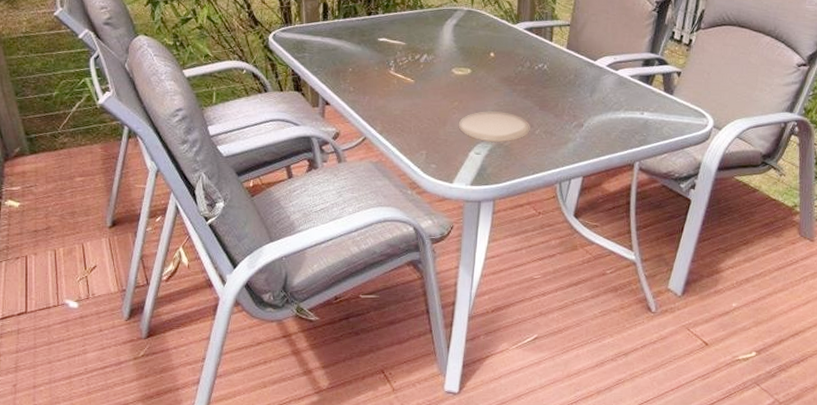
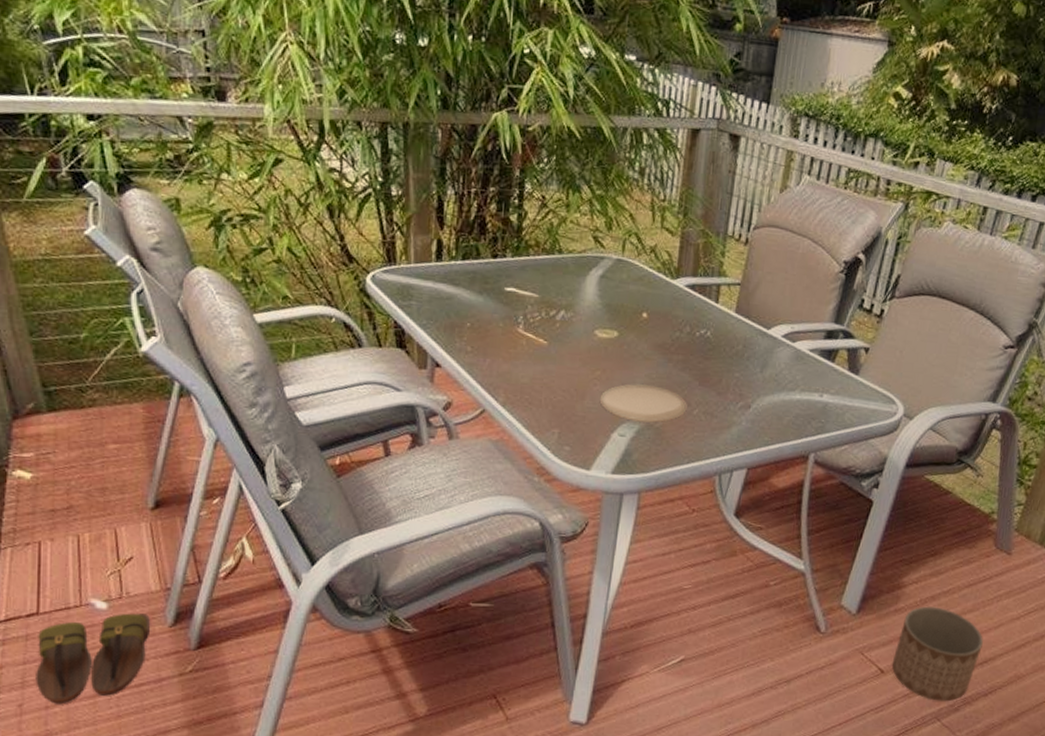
sandal: none [26,310,112,384] -> present [36,613,151,705]
planter: none [714,287,793,369] -> present [891,606,983,702]

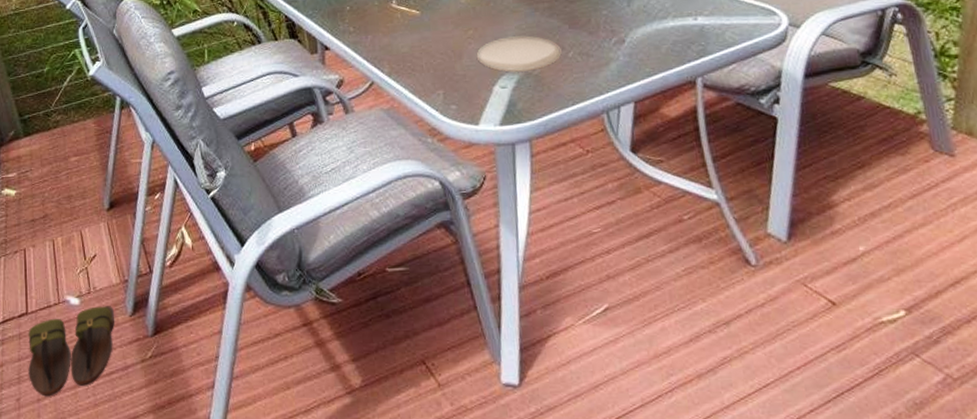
planter: present [891,606,983,702] -> none [842,224,949,333]

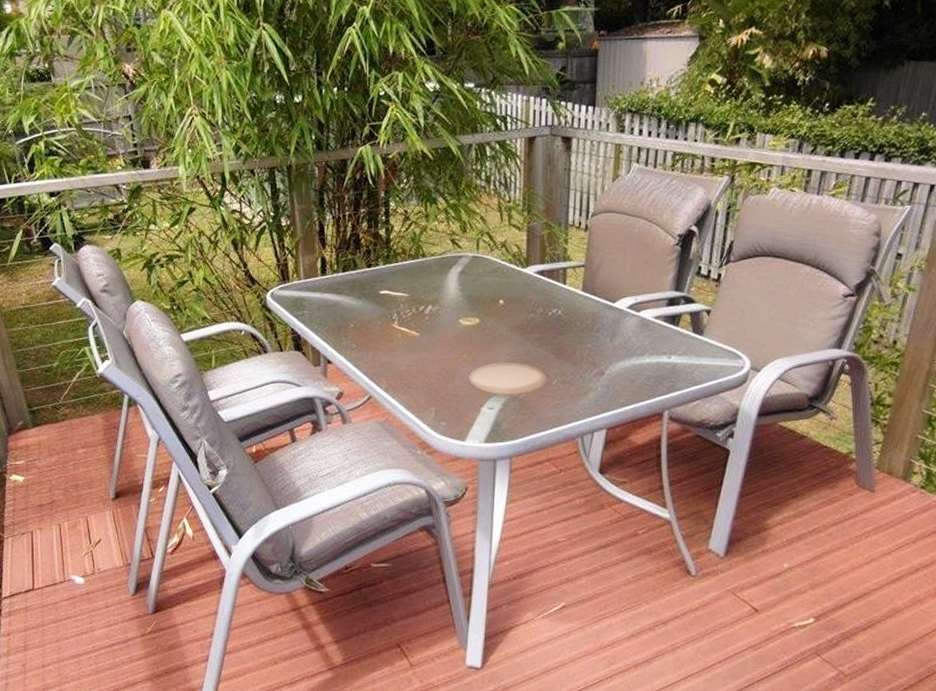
sandal: present [28,306,115,397] -> none [34,586,118,663]

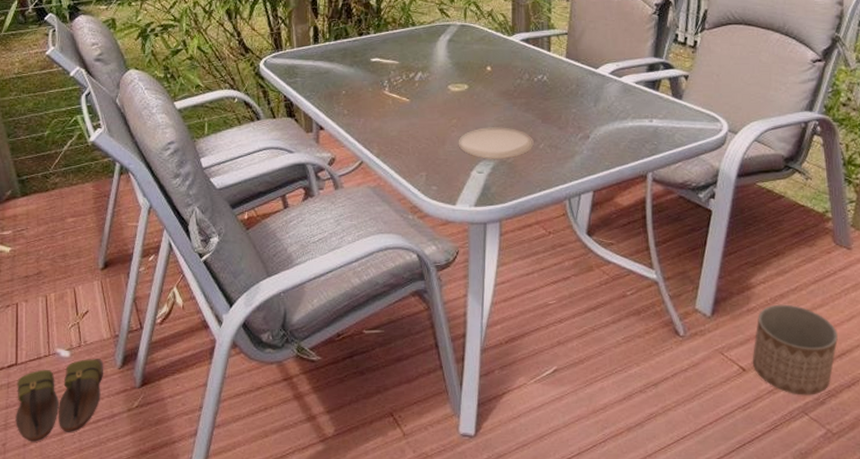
sandal: none [34,586,118,663] -> present [15,359,104,442]
planter: none [765,546,855,637] -> present [752,304,838,396]

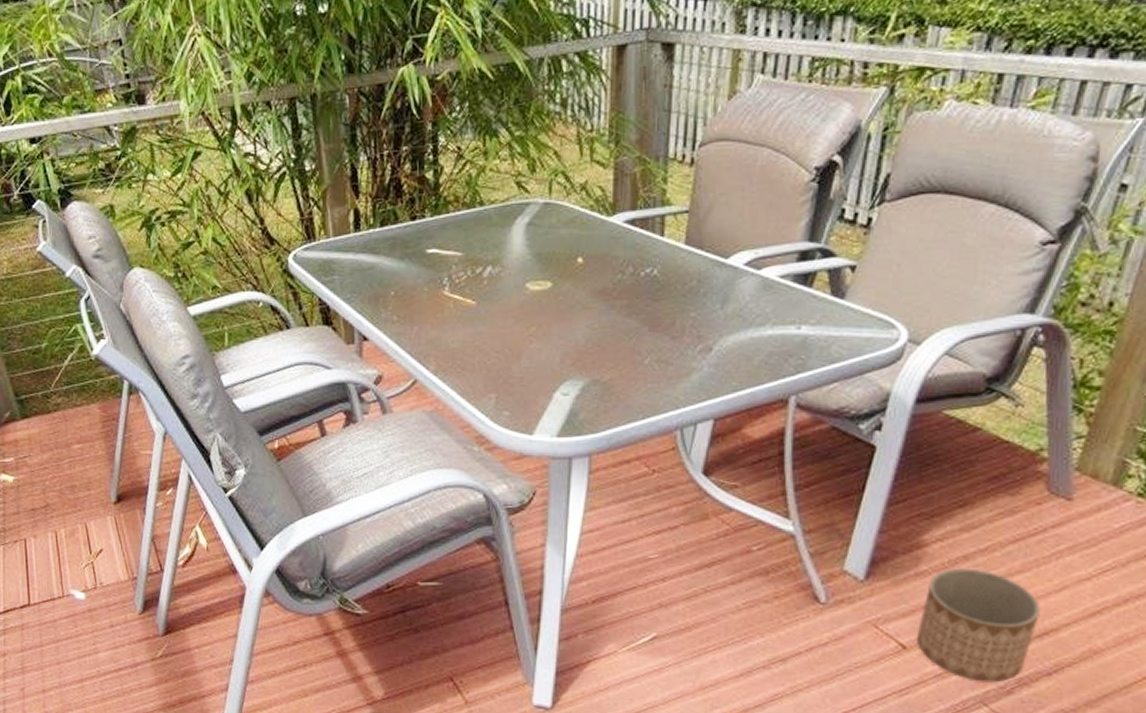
sandal: present [15,359,104,442] -> none [31,602,123,688]
plate: present [458,127,534,159] -> none [537,336,637,378]

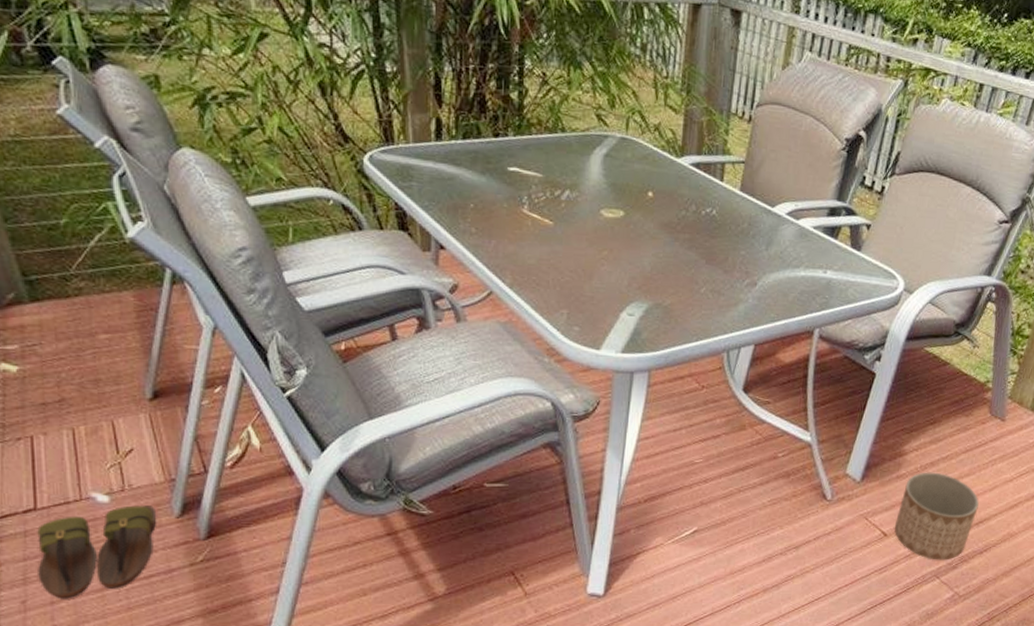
sandal: none [31,602,123,688] -> present [37,505,157,599]

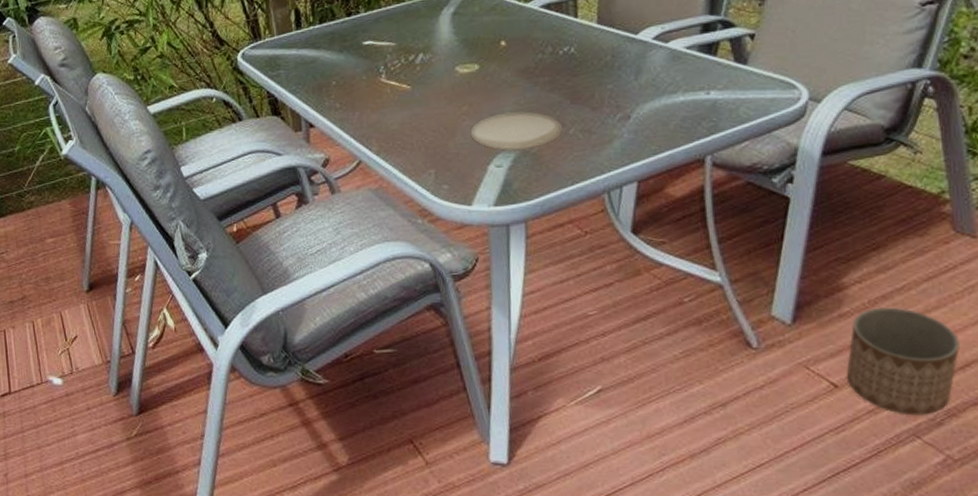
sandal: present [37,505,157,599] -> none [12,386,99,472]
plate: none [607,263,695,302] -> present [470,111,562,151]

